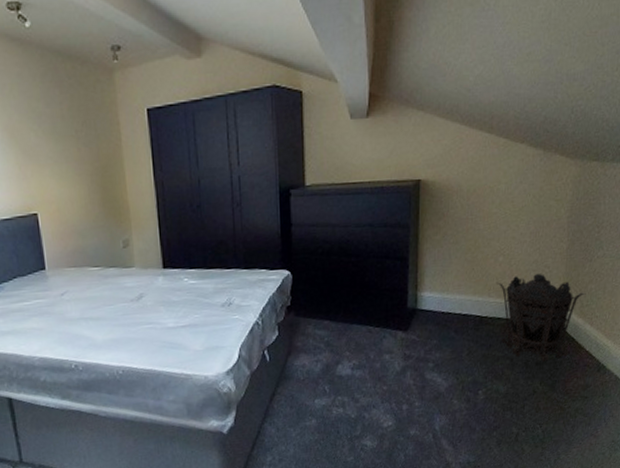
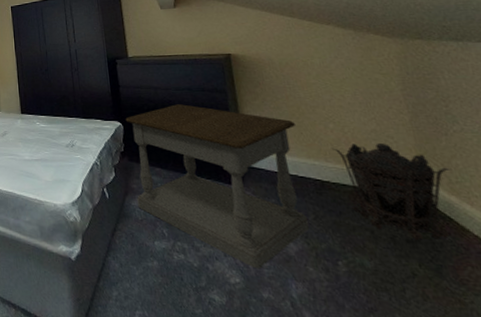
side table: none [295,244,469,410] -> present [125,104,310,269]

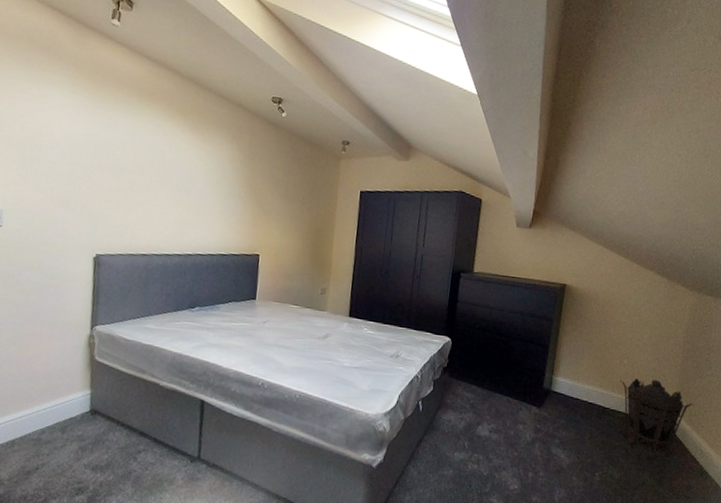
side table: present [125,104,310,269] -> none [447,326,599,478]

